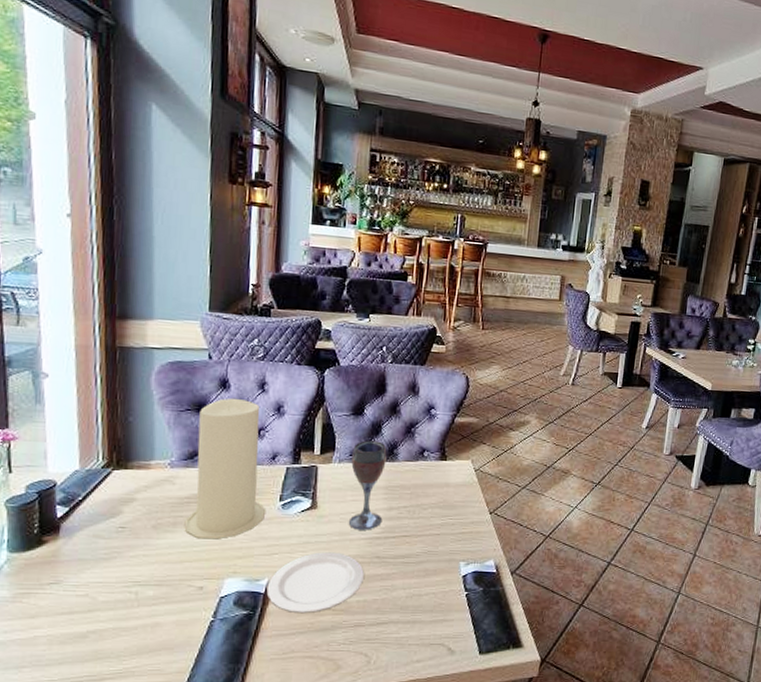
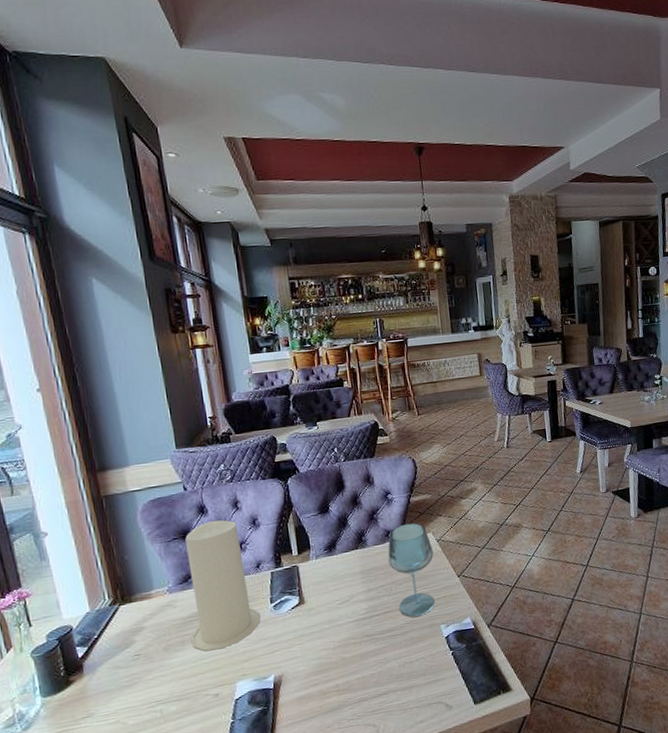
plate: present [266,552,364,614] -> none [274,638,359,701]
cup: present [348,440,387,530] -> none [326,532,365,616]
wine glass: none [417,445,469,547] -> present [387,523,435,617]

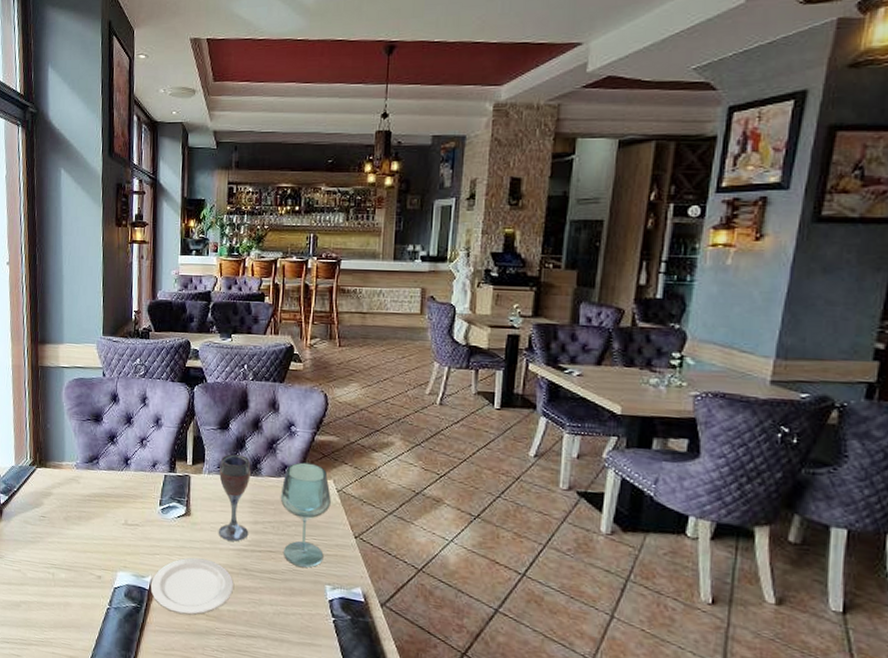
candle: present [185,520,260,651] -> none [87,410,148,535]
plate: none [274,638,359,701] -> present [150,557,234,616]
cup: none [326,532,365,616] -> present [218,454,251,542]

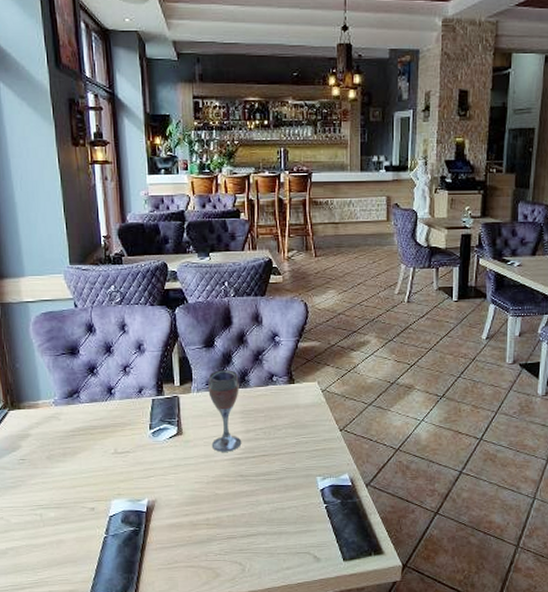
plate: present [150,557,234,616] -> none [147,473,231,529]
wine glass: present [280,462,331,568] -> none [269,369,316,464]

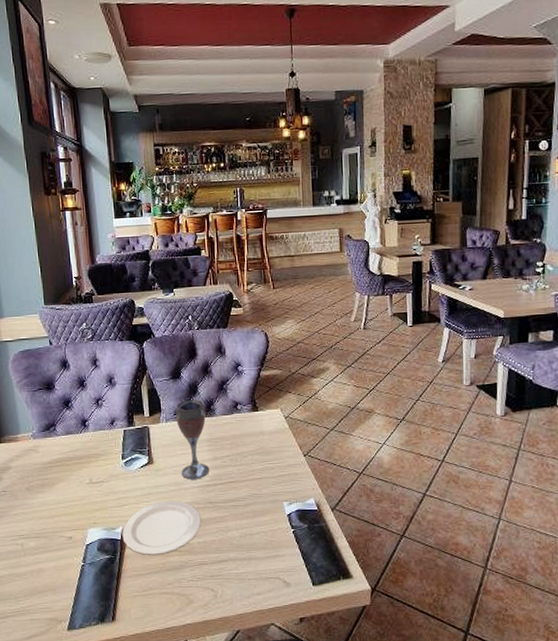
plate: none [147,473,231,529] -> present [122,500,201,556]

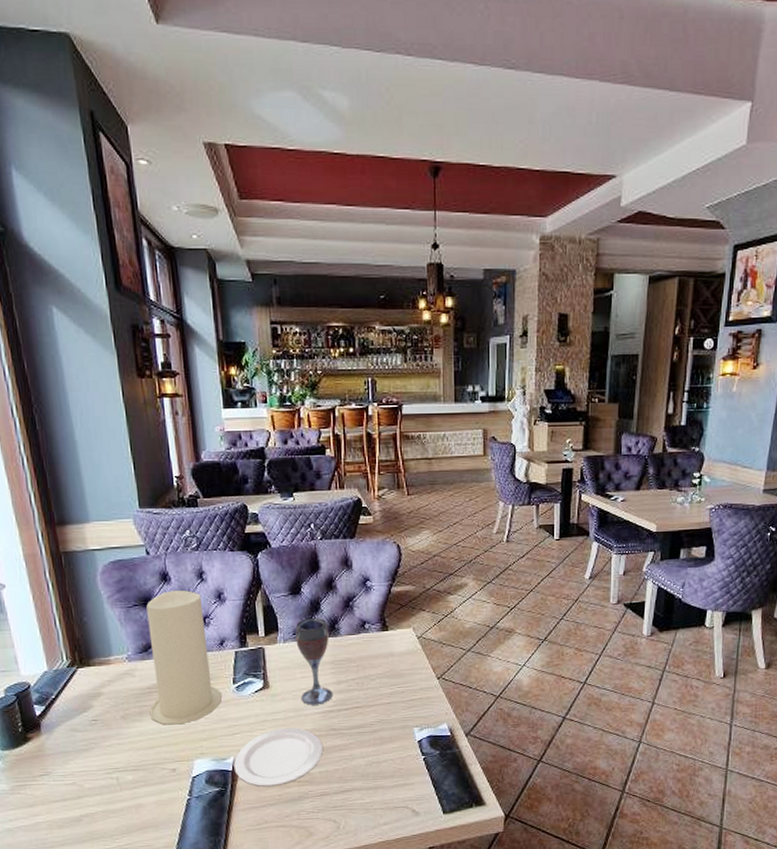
candle: none [49,375,112,497] -> present [146,589,222,725]

